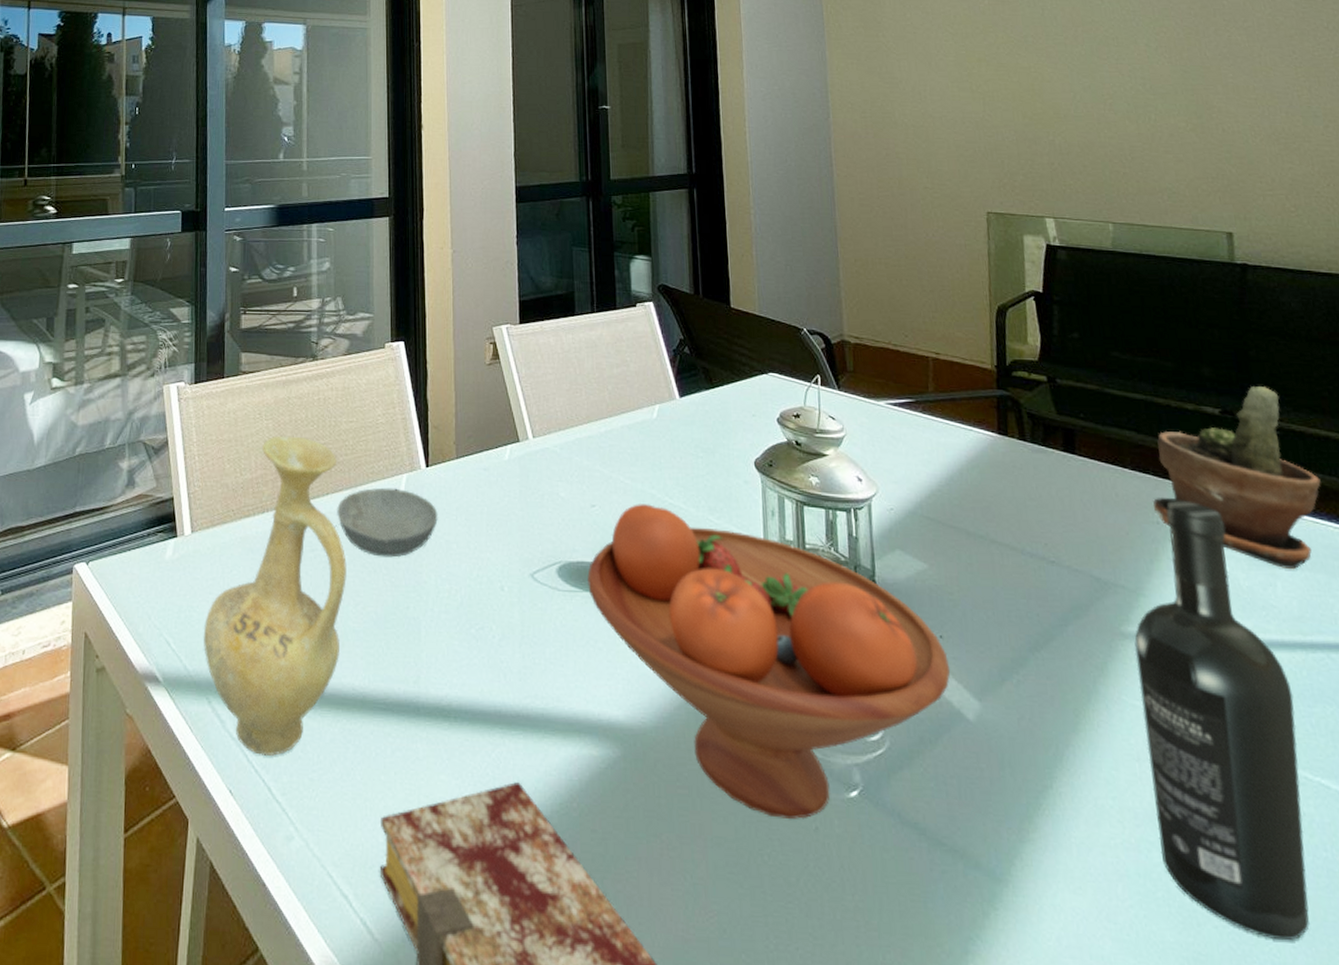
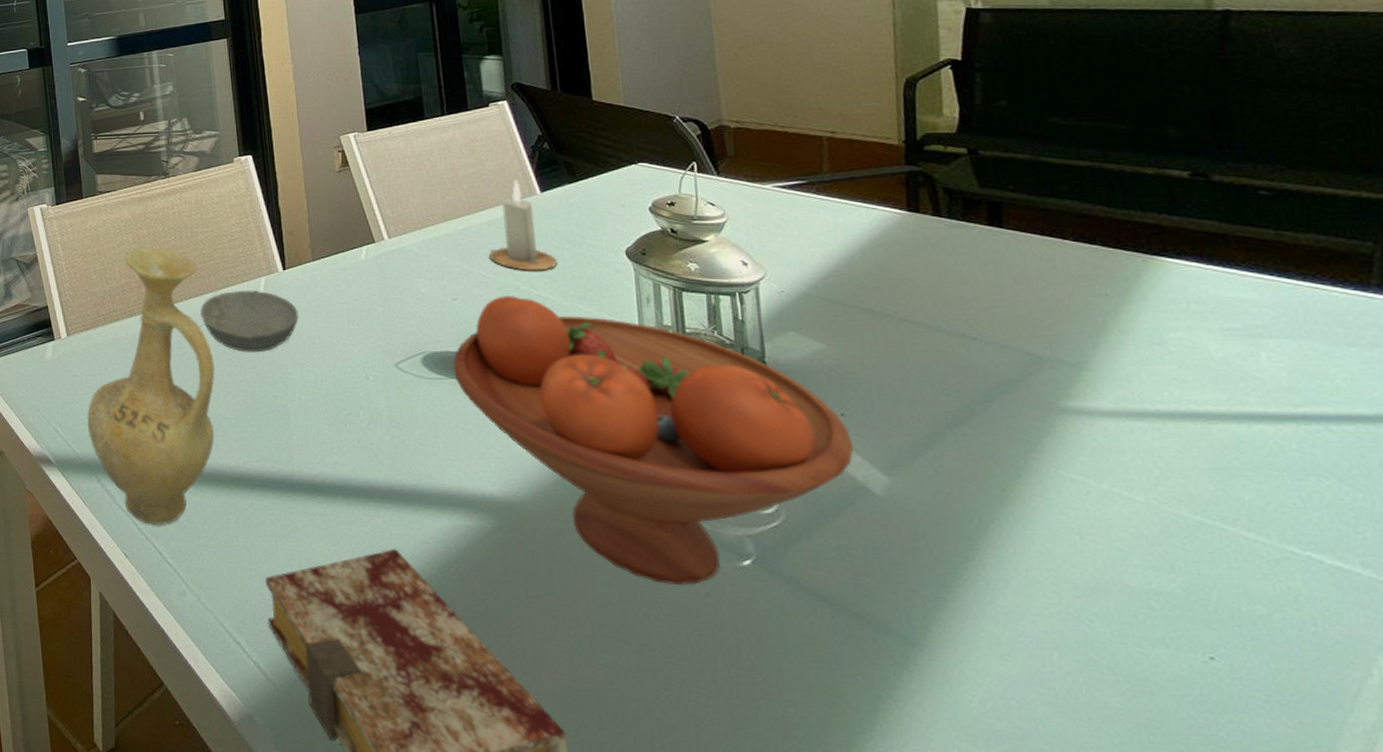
candle: none [629,383,692,479] -> present [489,180,558,271]
wine bottle: present [1134,500,1310,941] -> none [1075,270,1292,712]
potted plant: present [1152,386,1321,570] -> none [1100,144,1324,339]

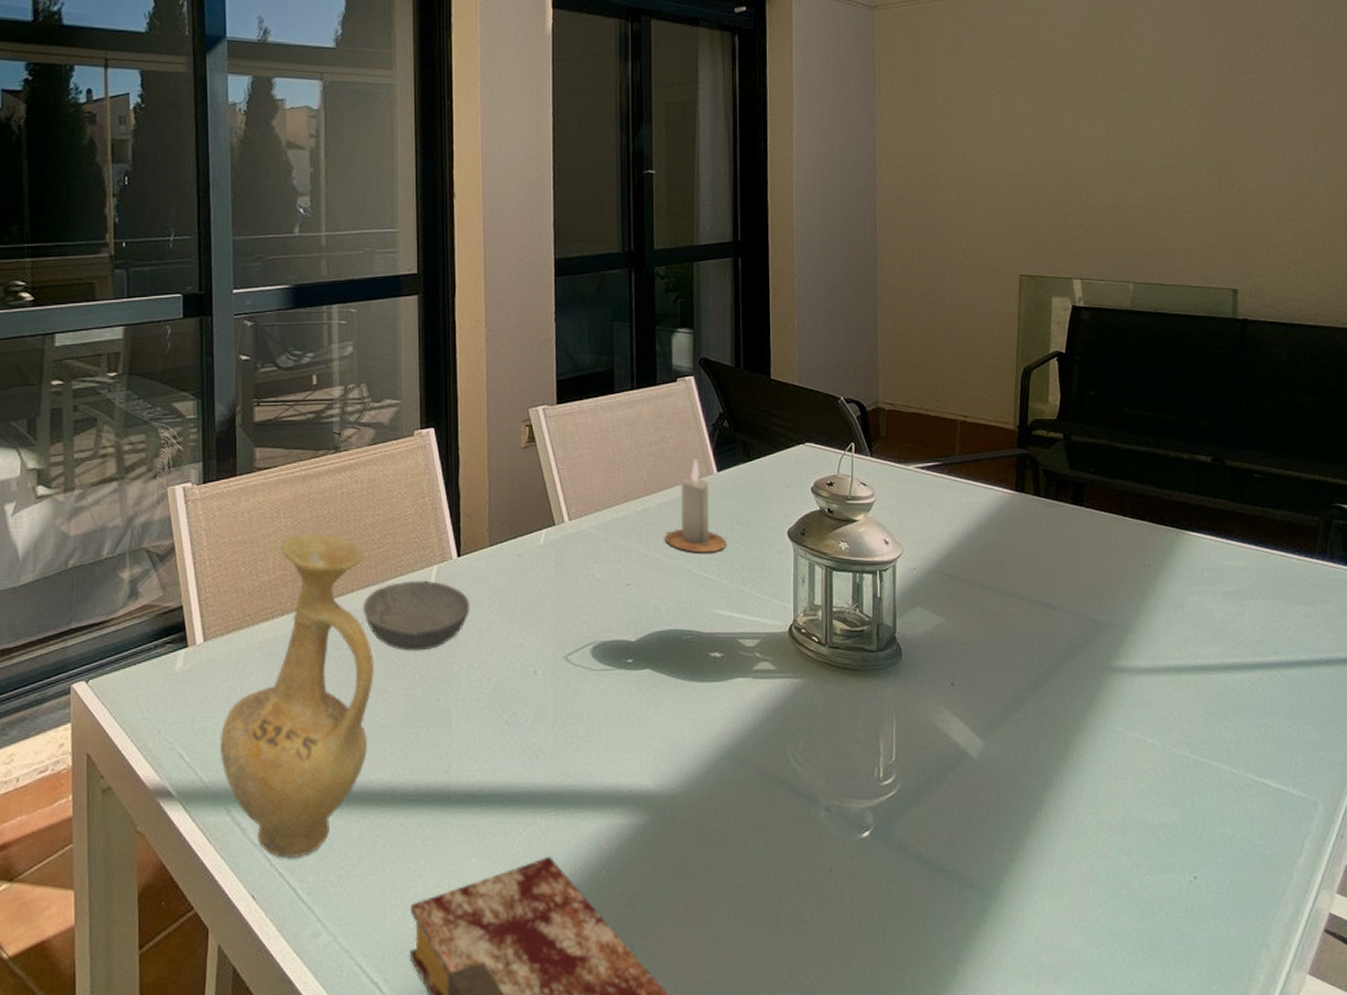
fruit bowl: present [453,296,854,586] -> none [621,579,959,864]

